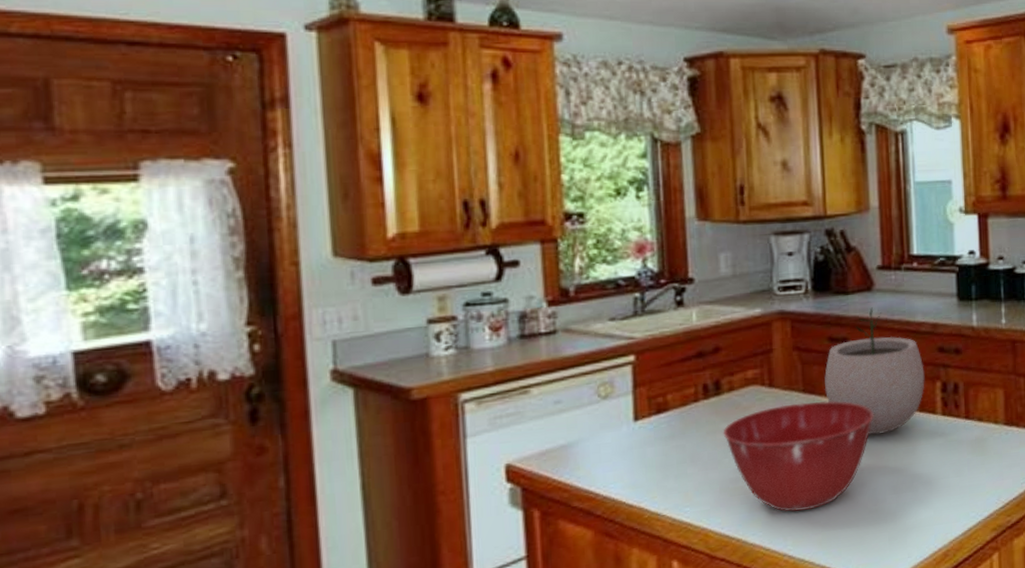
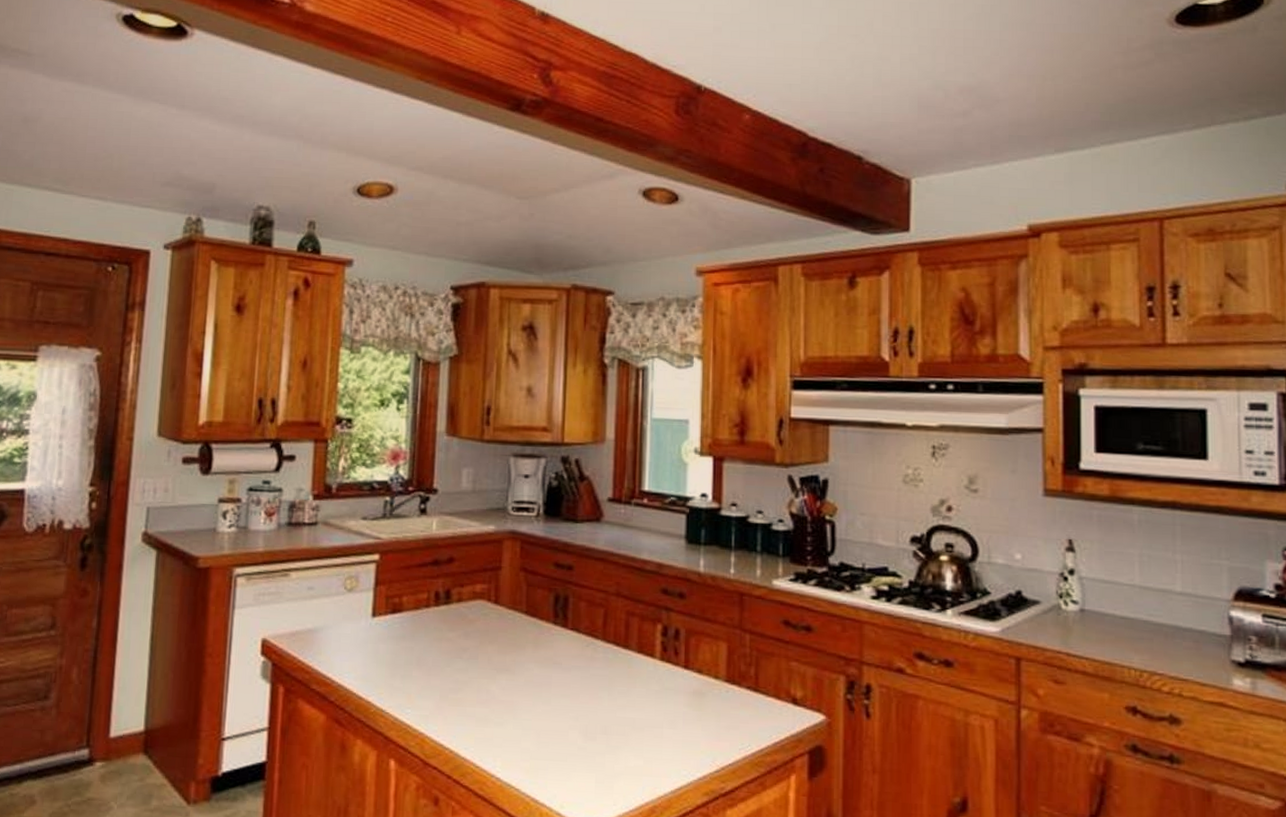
mixing bowl: present [723,401,874,512] -> none [448,623,592,734]
plant pot: present [824,307,925,435] -> none [547,538,646,669]

